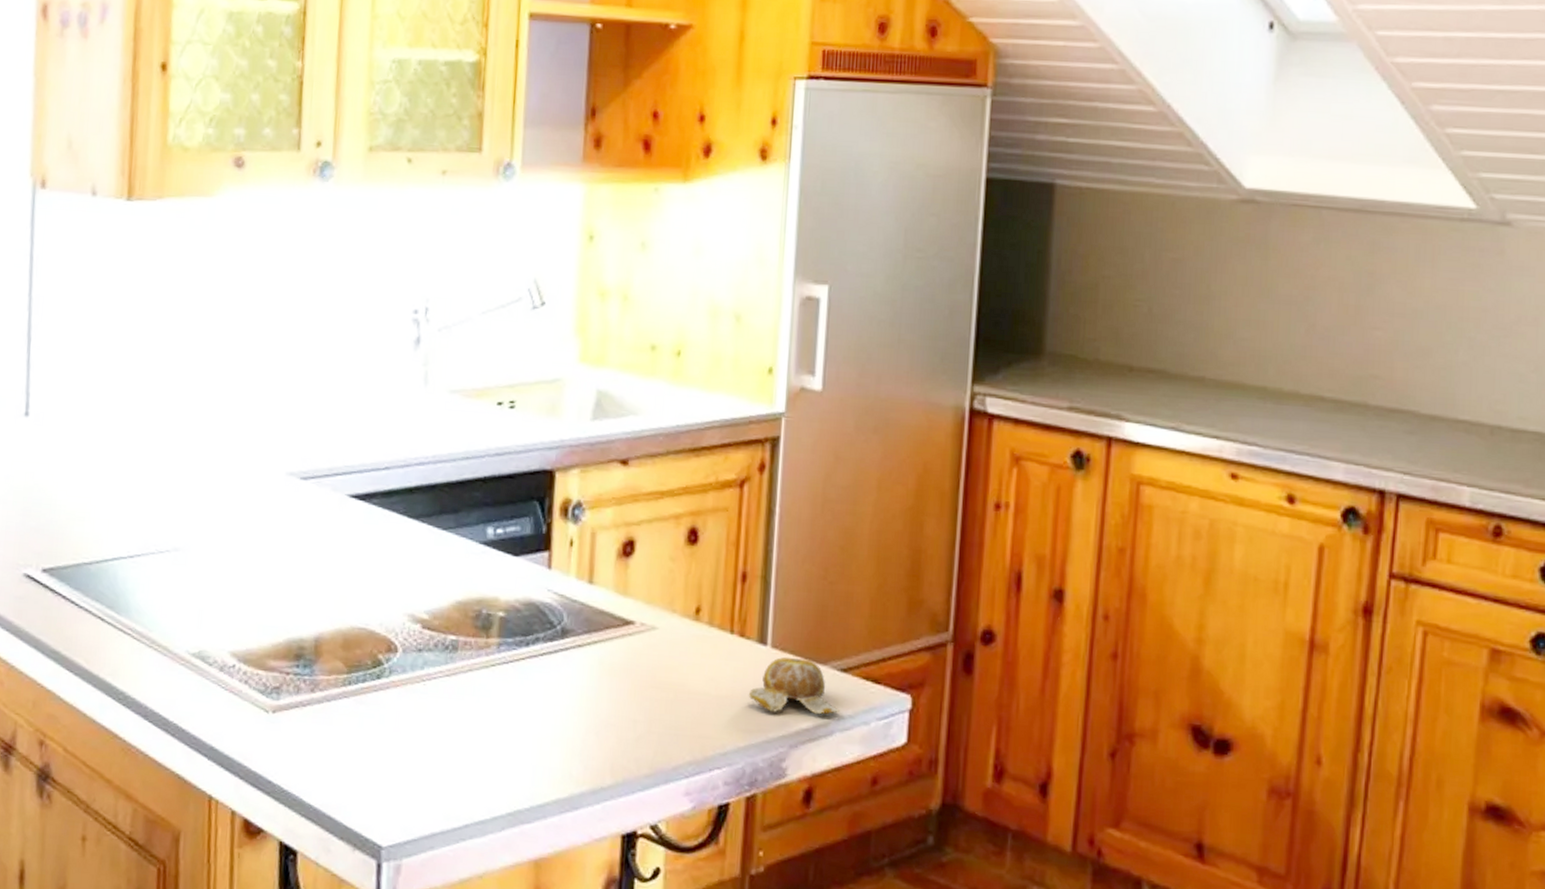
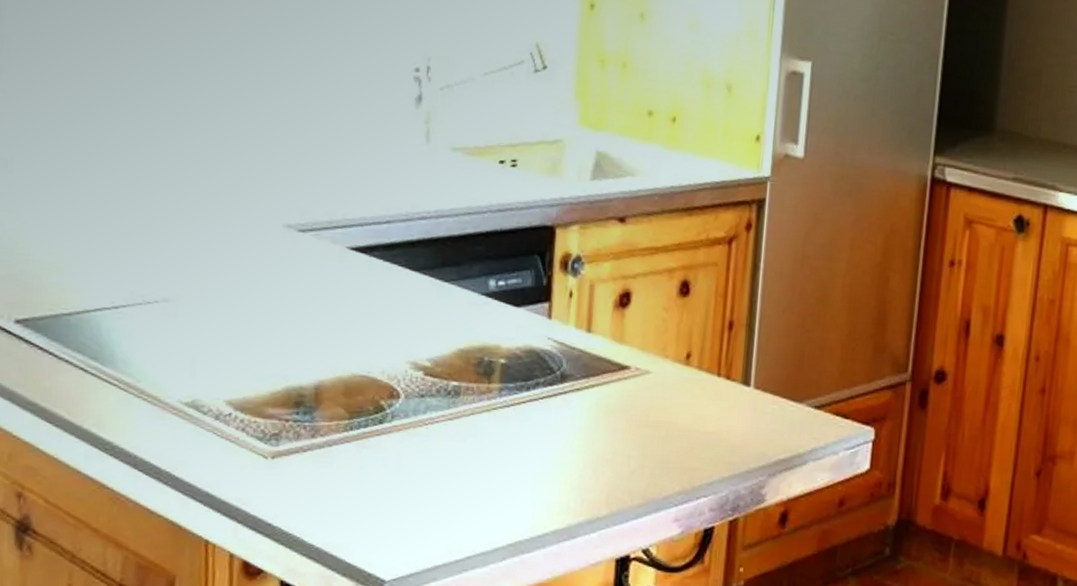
fruit: present [748,656,840,715] -> none [732,396,813,447]

